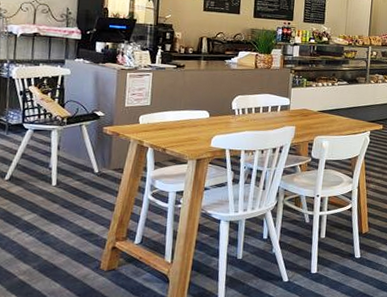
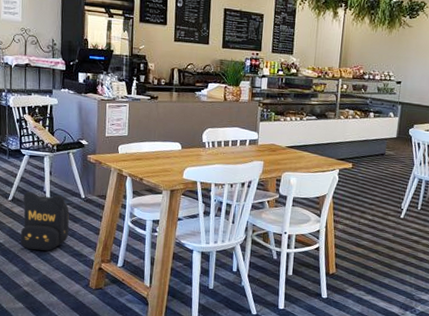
backpack: none [17,168,79,234] -> present [20,191,70,251]

